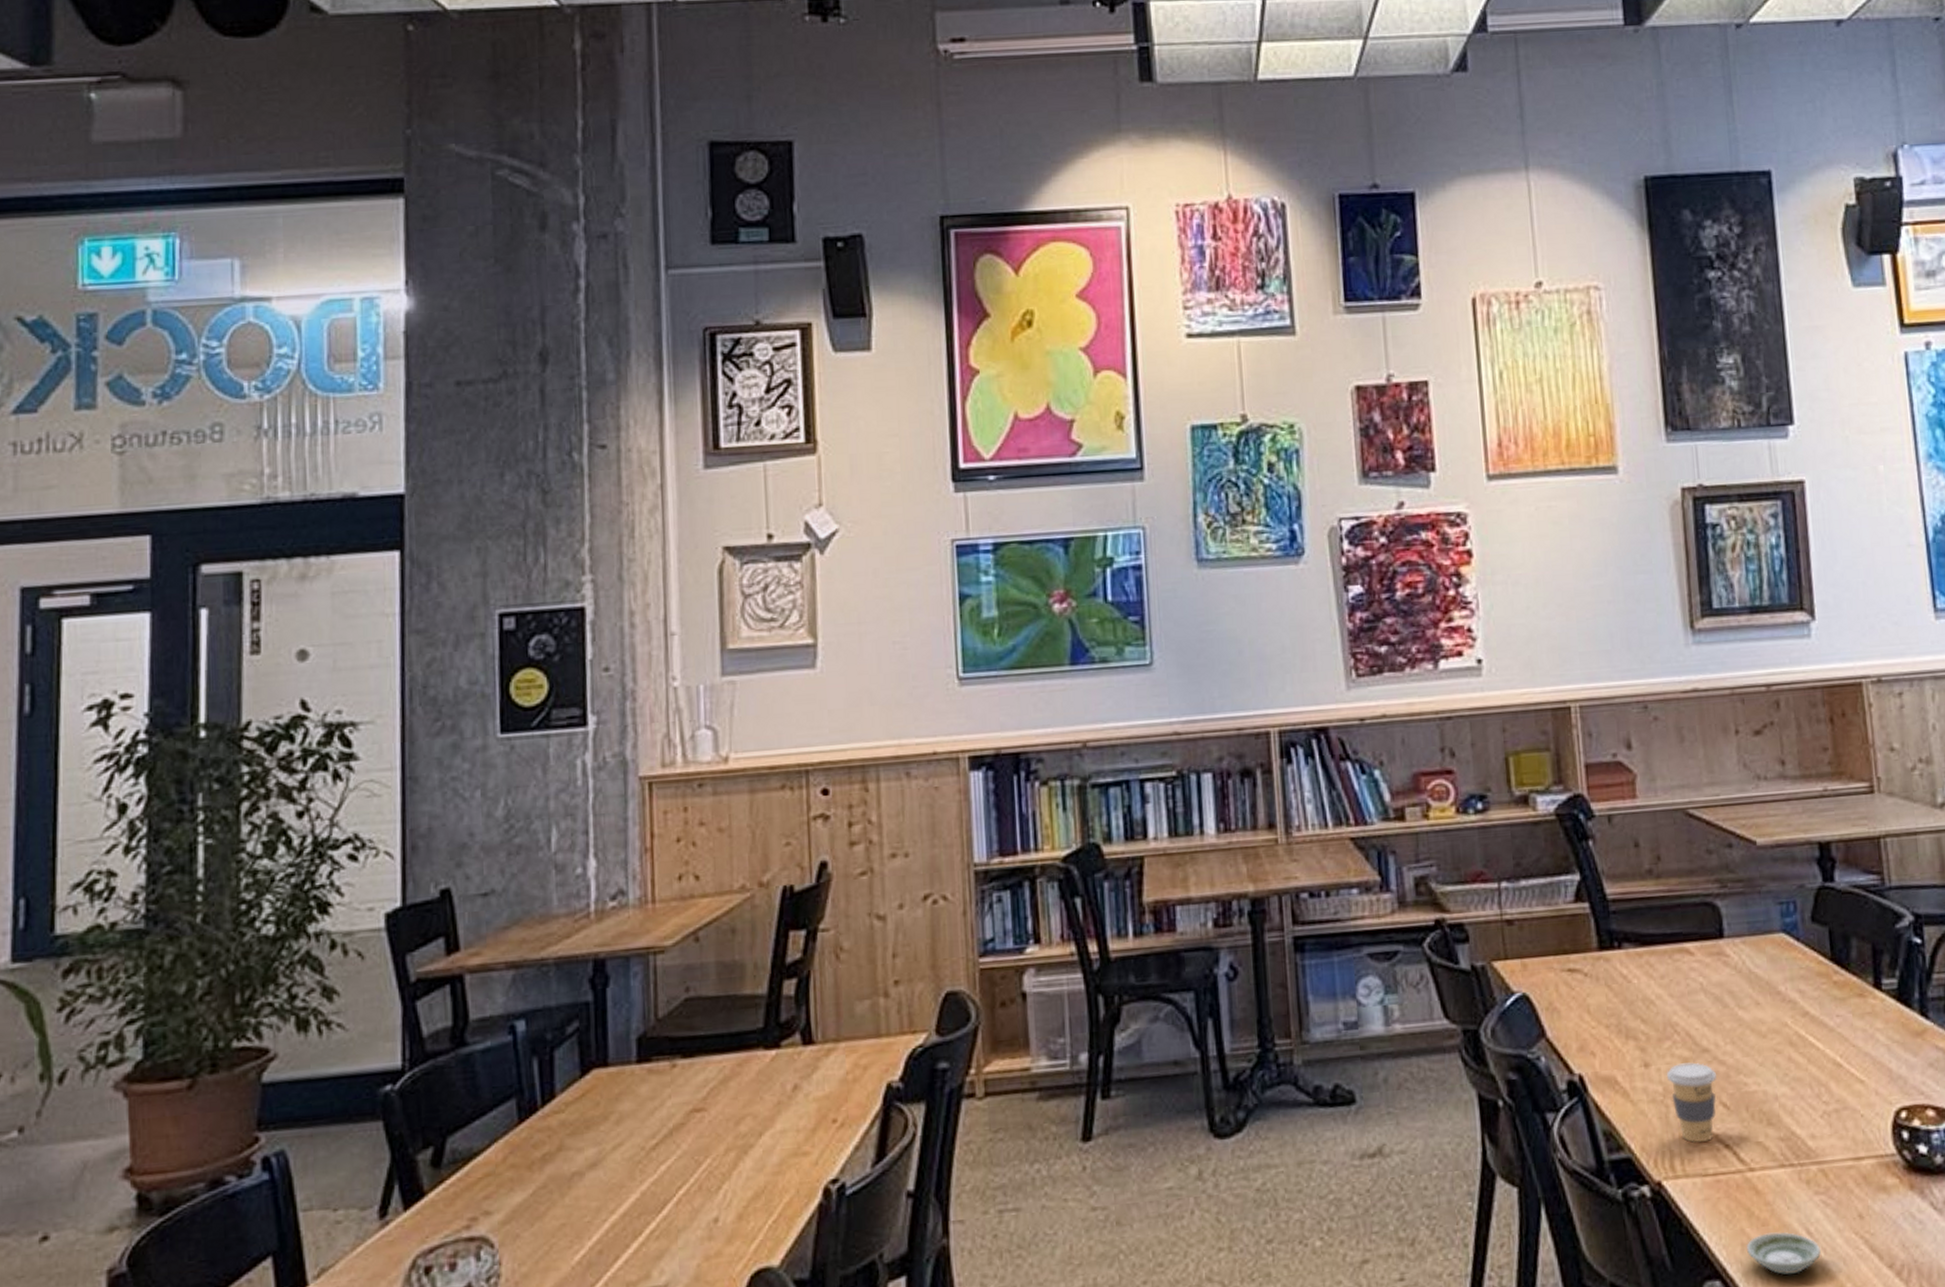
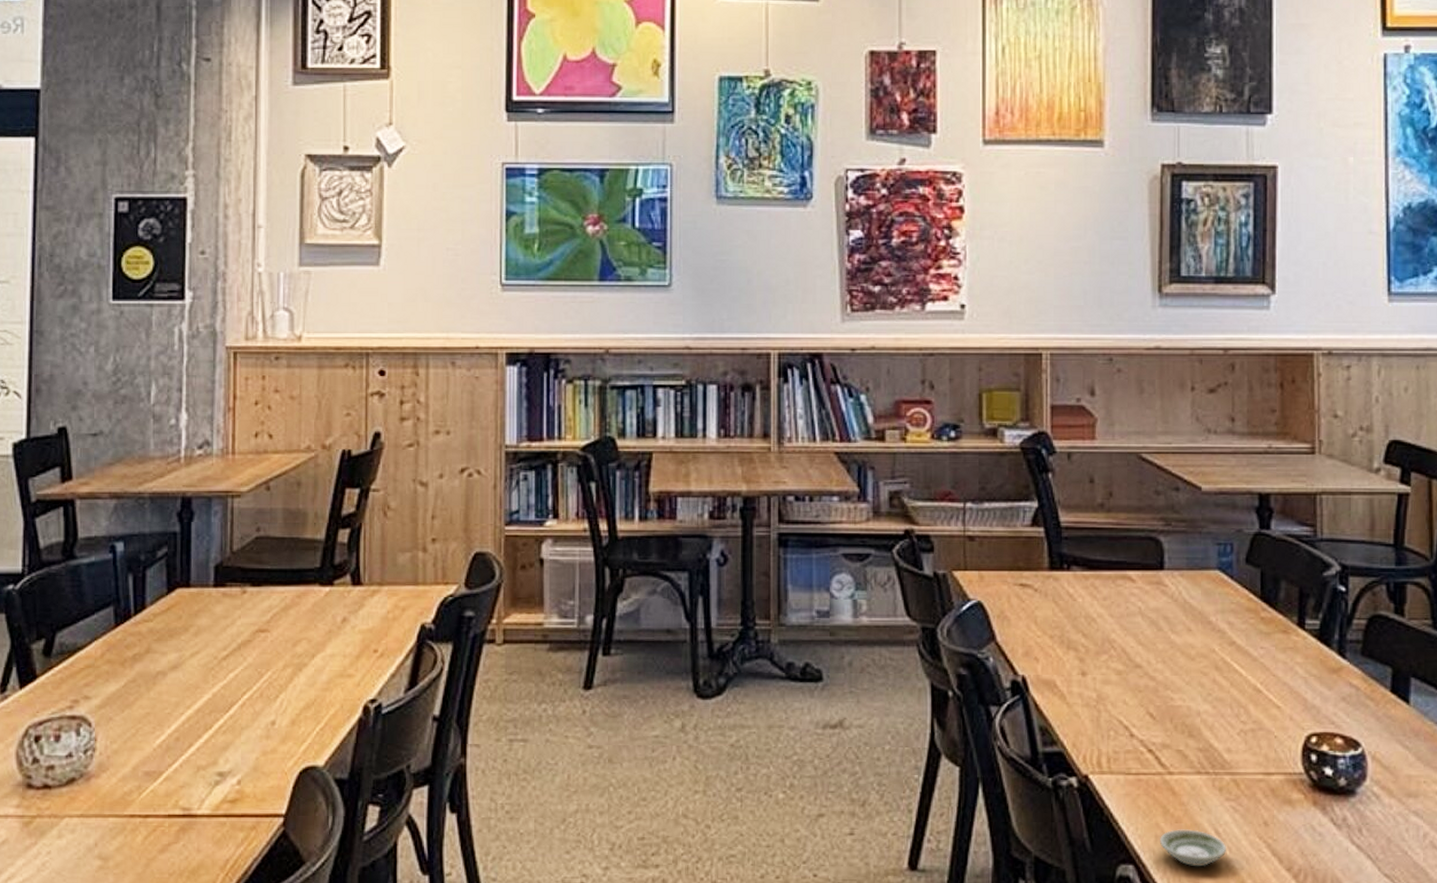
coffee cup: present [1666,1062,1717,1143] -> none [1100,675,1146,746]

